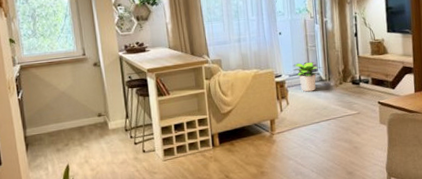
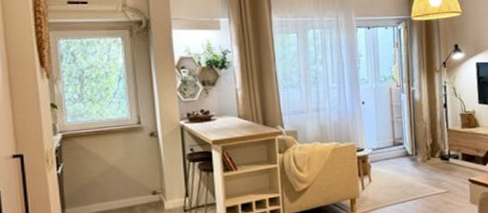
potted plant: present [292,61,322,92] -> none [376,134,409,168]

